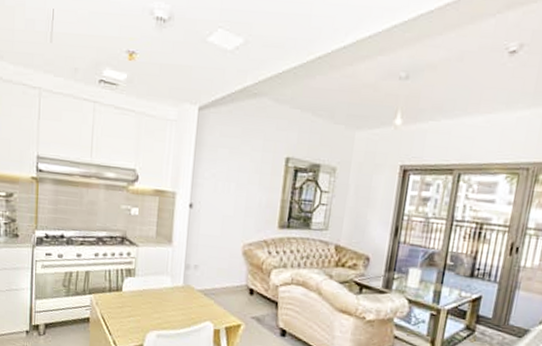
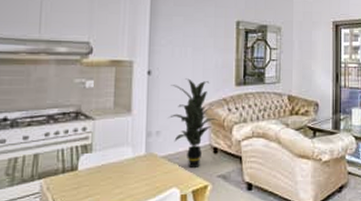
indoor plant: none [208,215,259,307] -> present [169,78,221,169]

